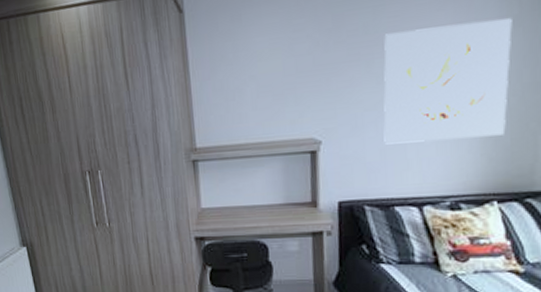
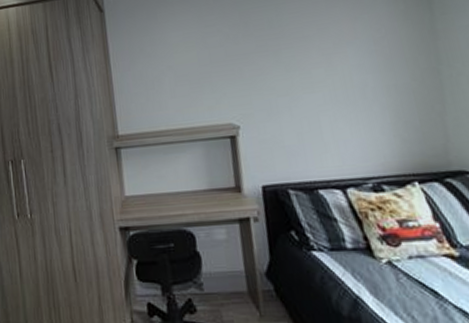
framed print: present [383,18,513,145] -> none [287,13,413,128]

